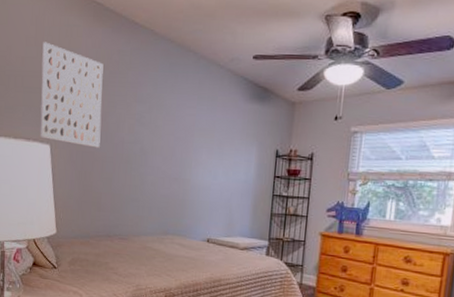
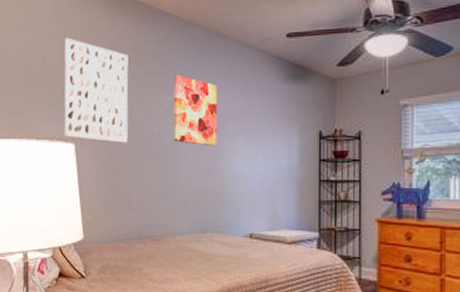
wall art: none [142,86,186,158] -> present [173,74,218,147]

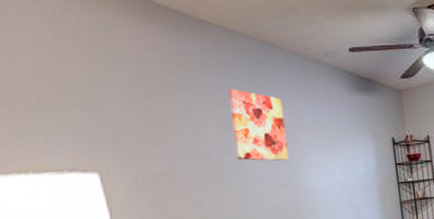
wall art: present [63,37,129,143] -> none [66,47,177,168]

